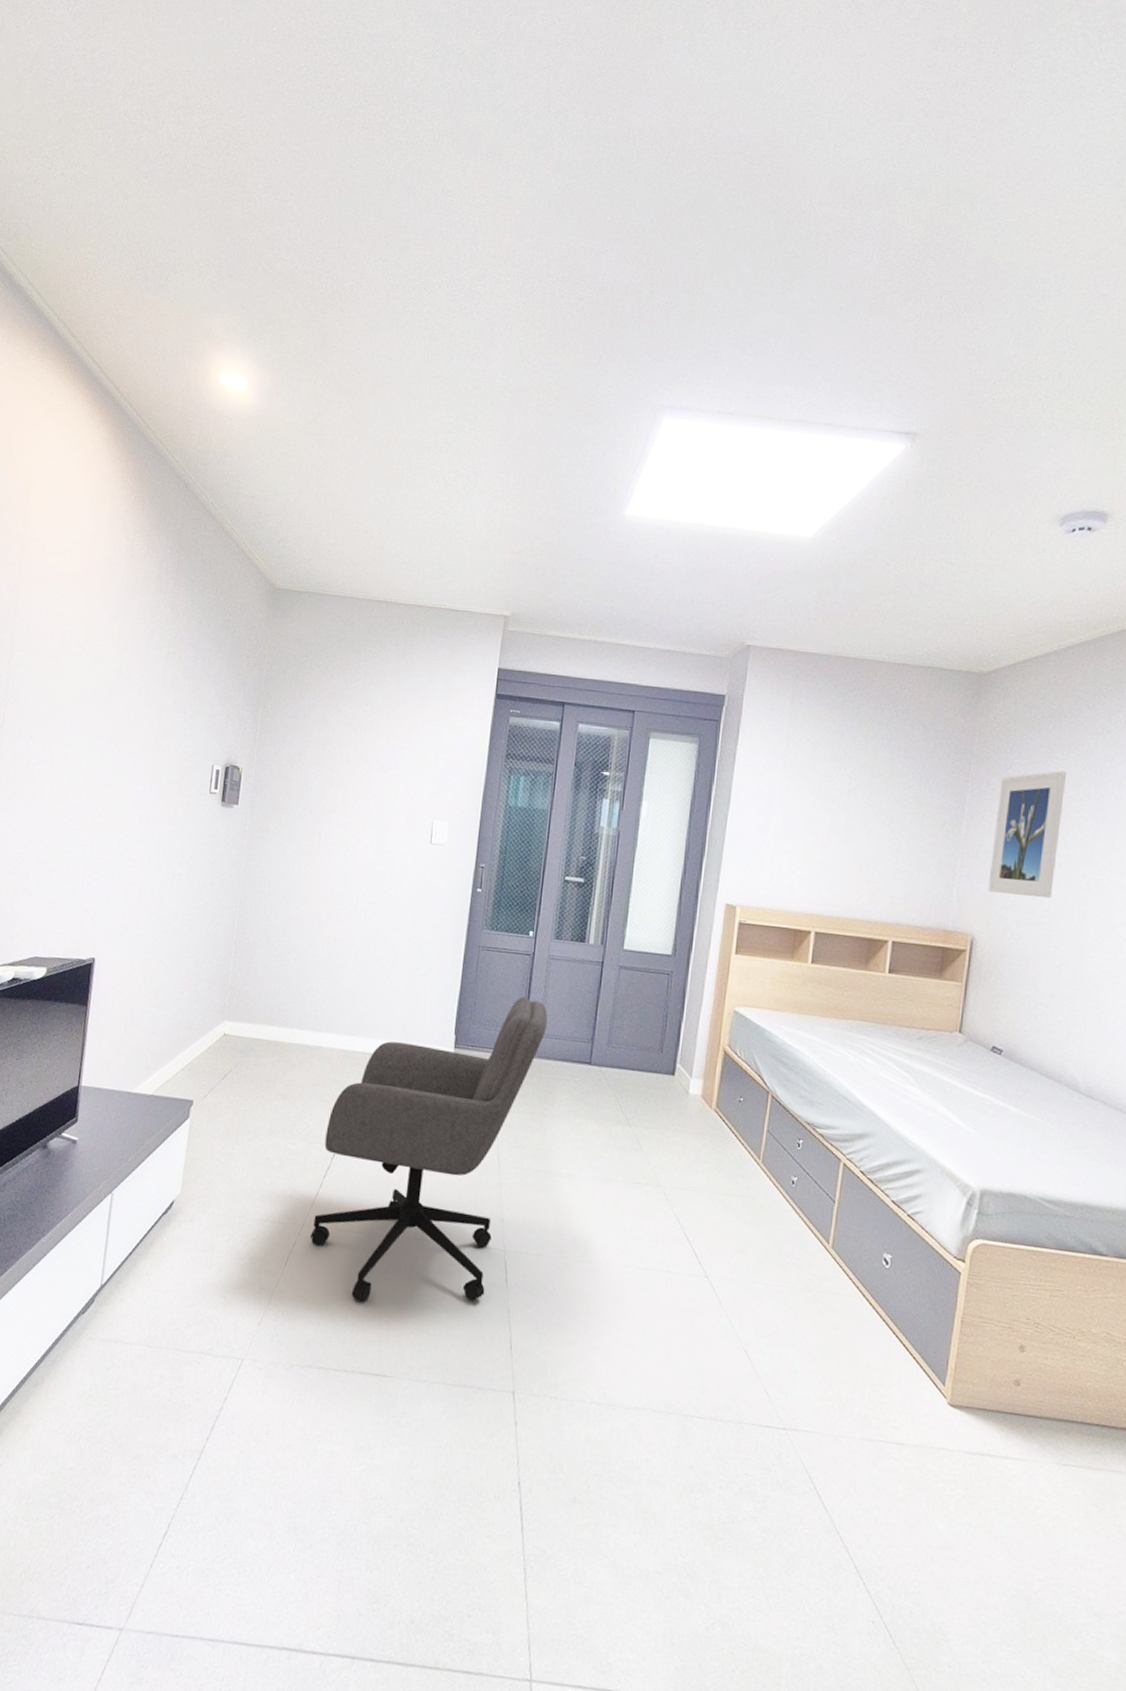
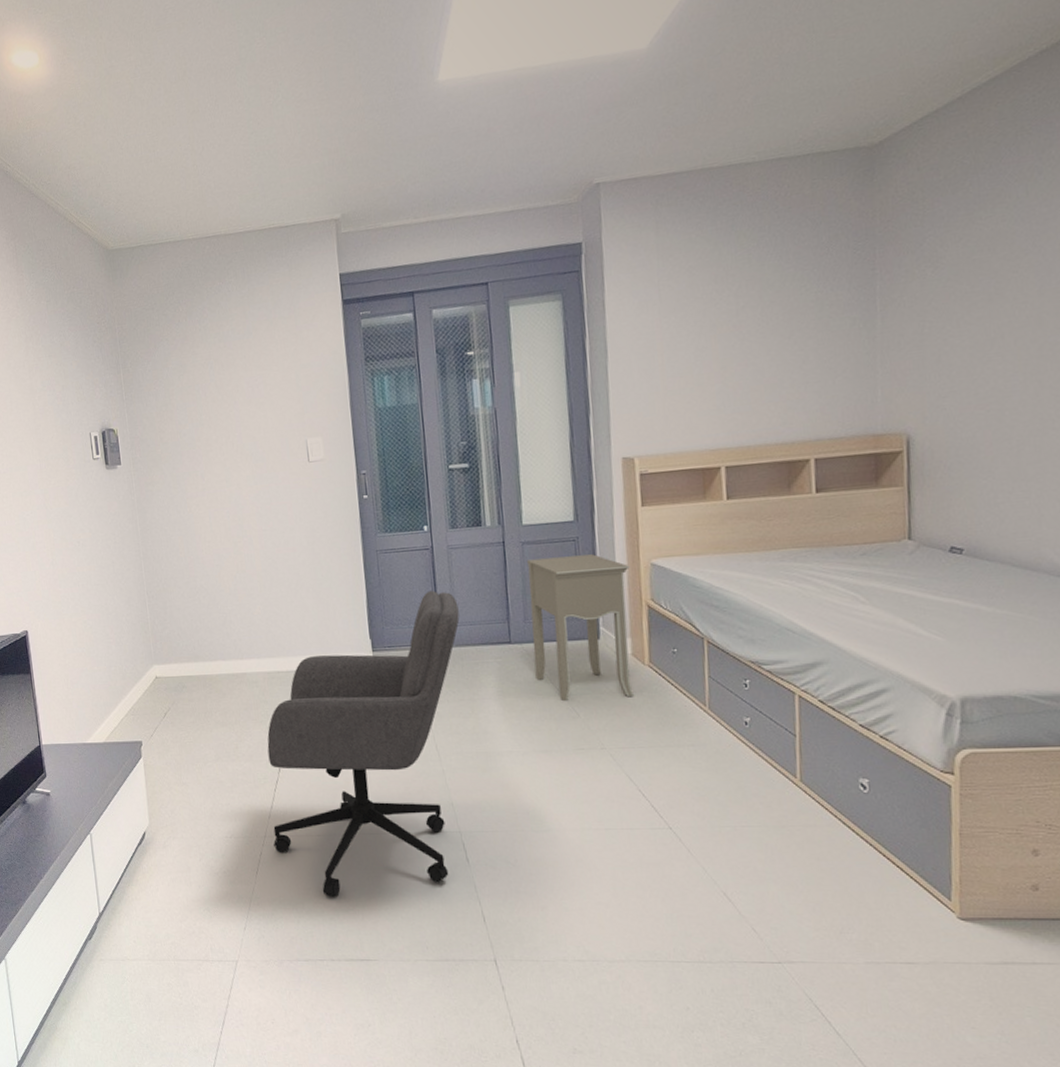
nightstand: none [608,984,714,1138] -> present [526,554,633,700]
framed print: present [987,771,1067,899] -> none [914,230,997,383]

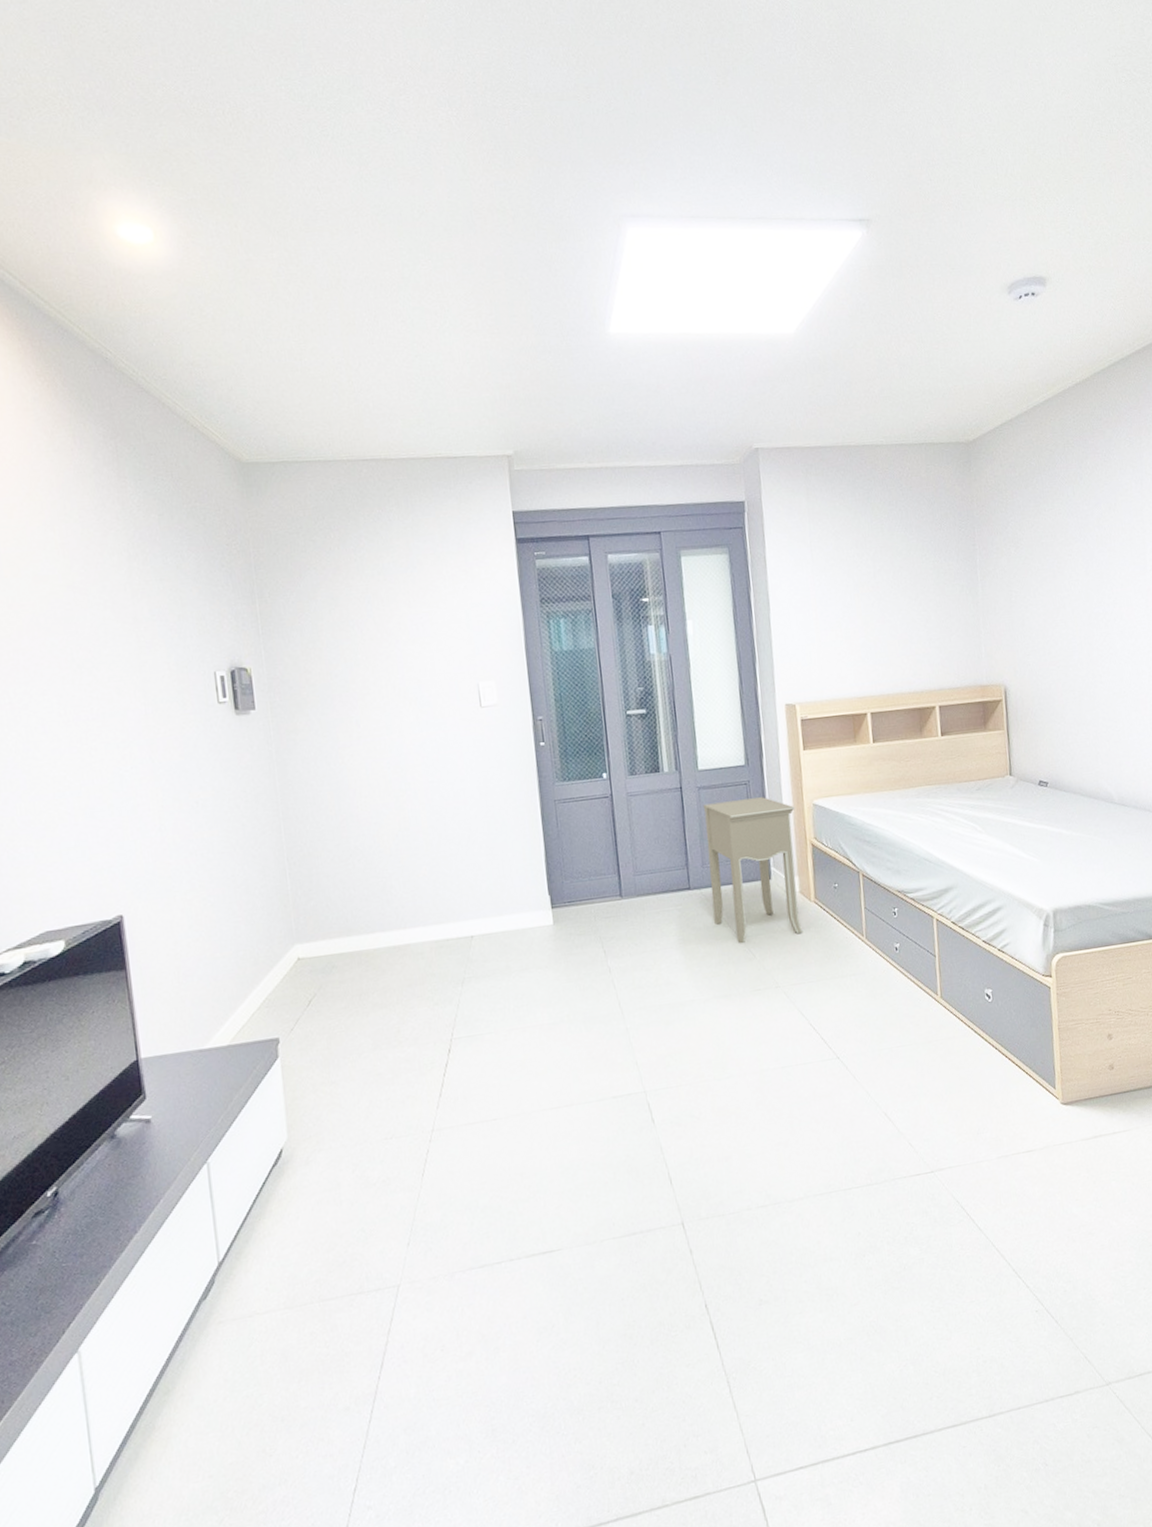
office chair: present [267,590,460,897] -> none [435,839,640,1187]

